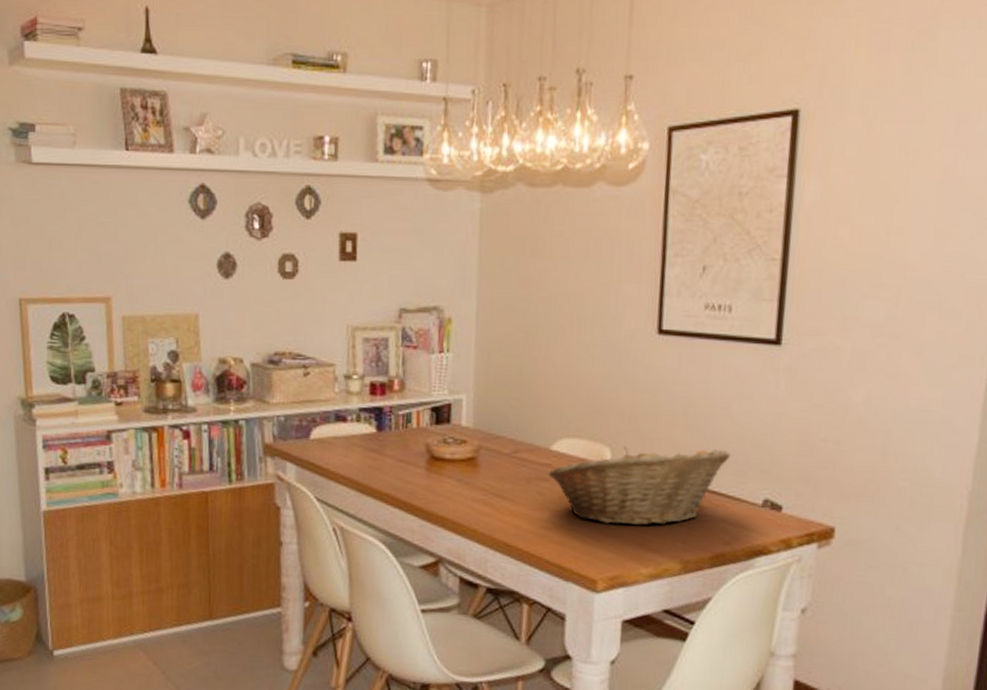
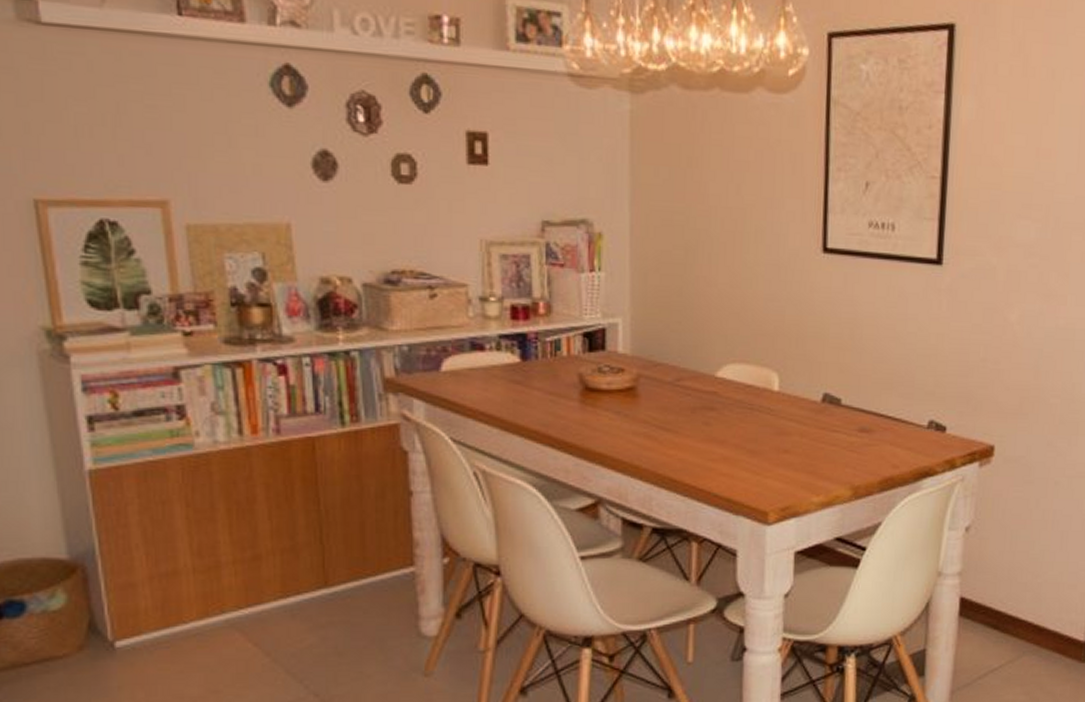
fruit basket: present [548,446,731,526] -> none [714,370,897,453]

